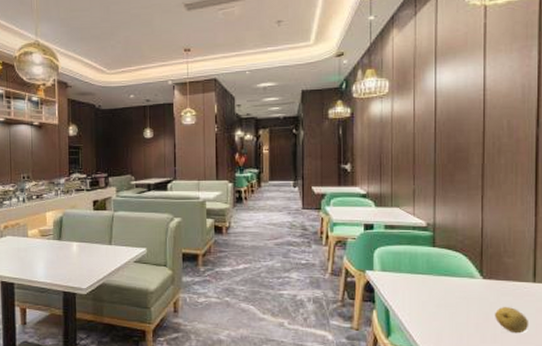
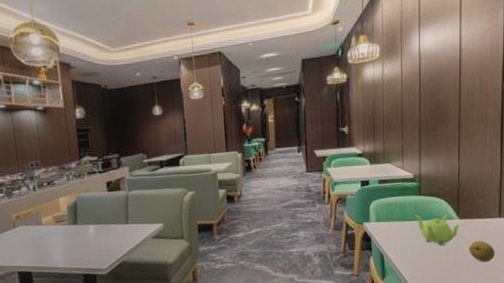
teapot: none [427,268,485,307] -> present [415,215,461,245]

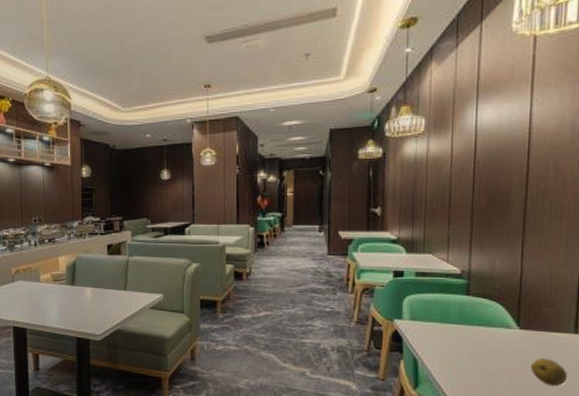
teapot: present [415,215,461,245] -> none [460,318,522,358]

